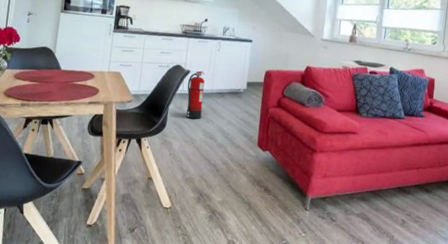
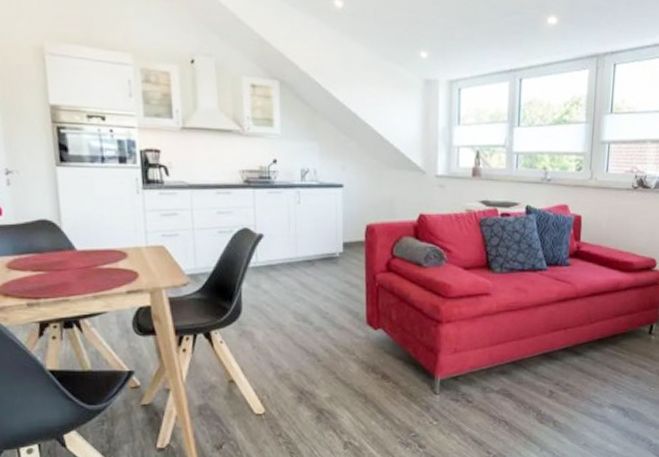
fire extinguisher: present [186,70,205,119] -> none [262,233,288,298]

